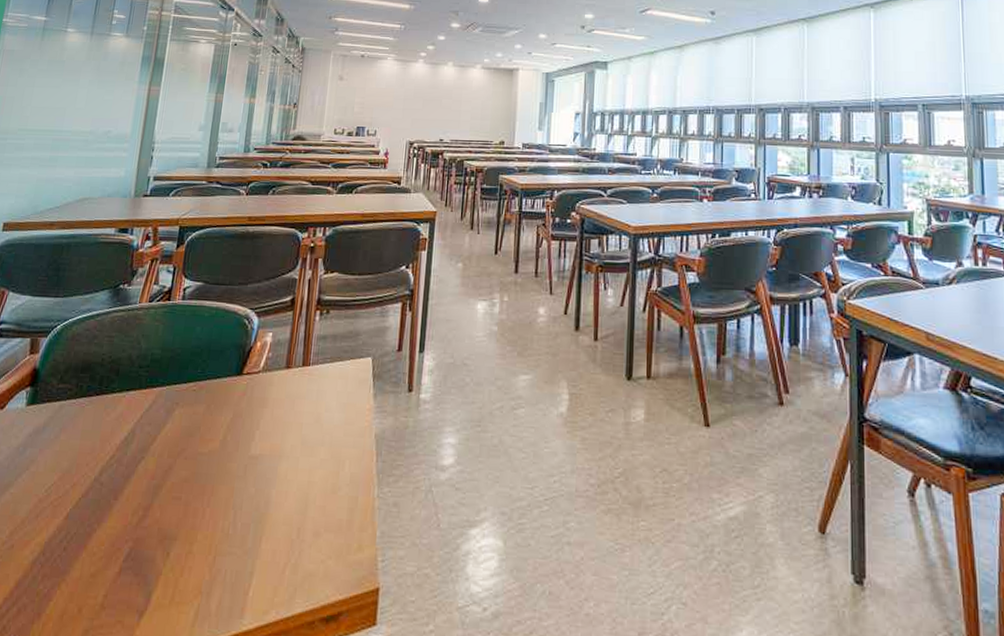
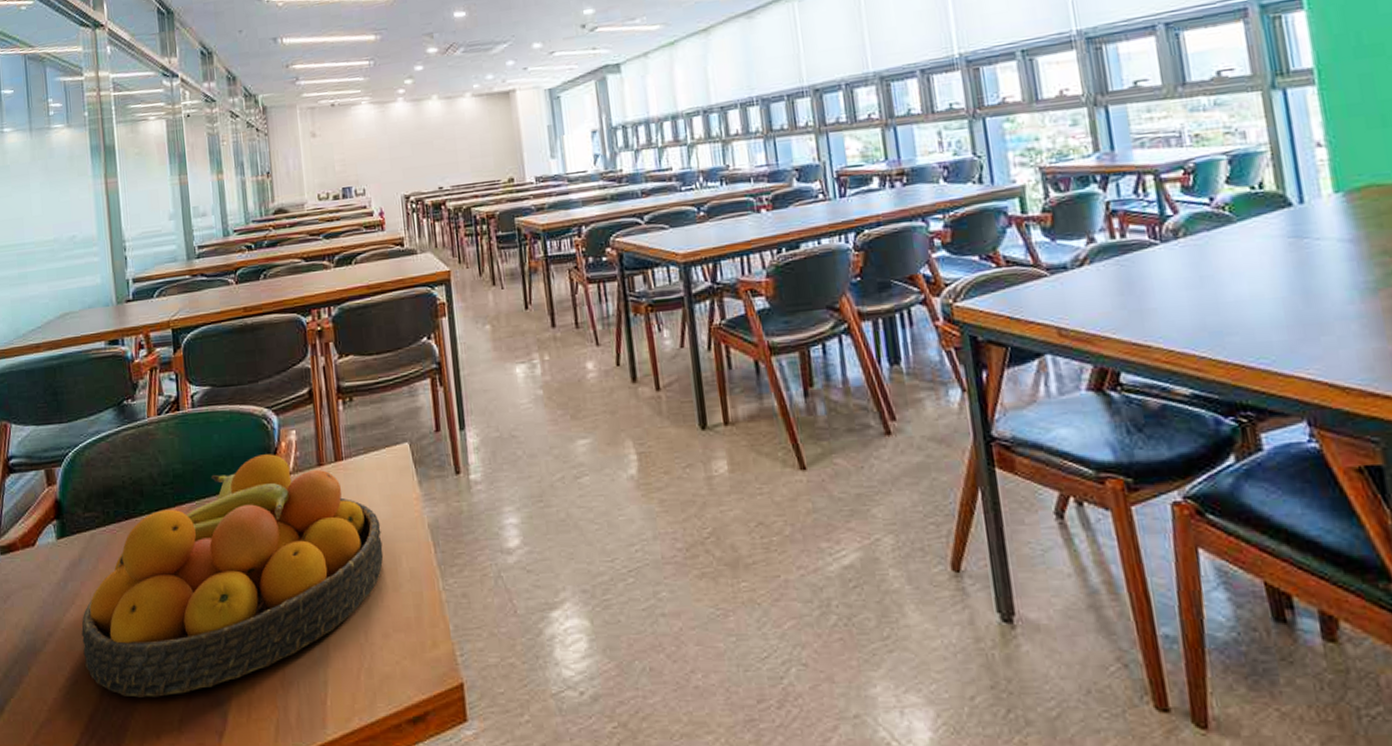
fruit bowl: none [25,351,332,571] -> present [81,454,384,698]

